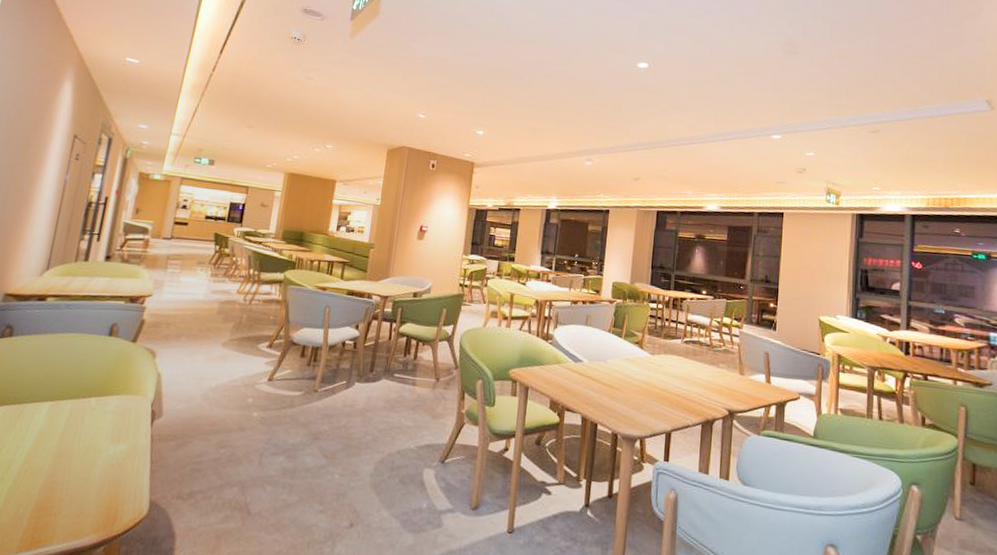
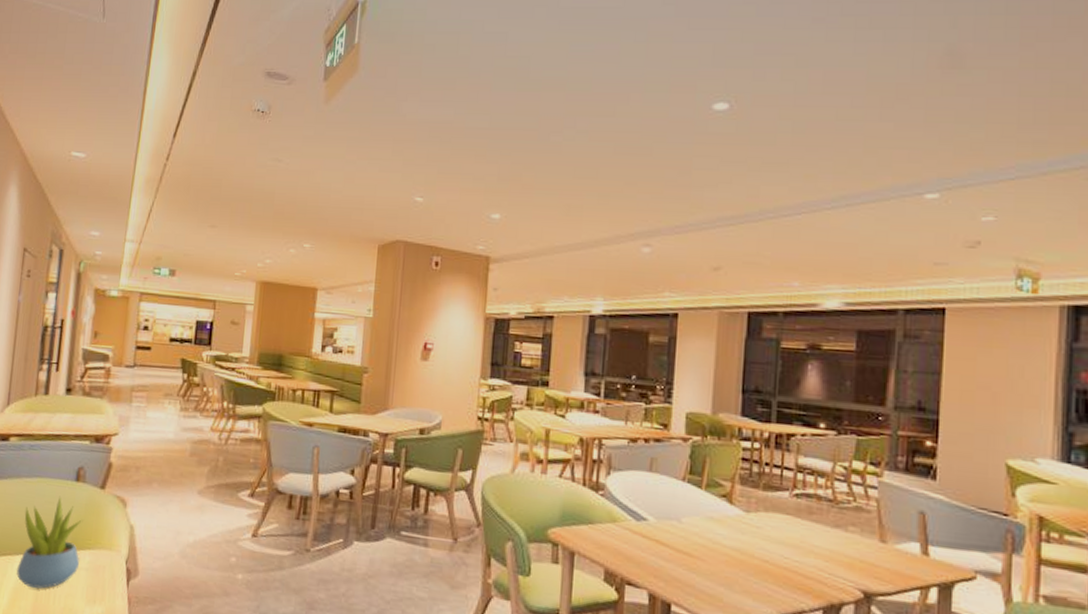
succulent plant: none [43,348,112,431] -> present [16,495,82,589]

